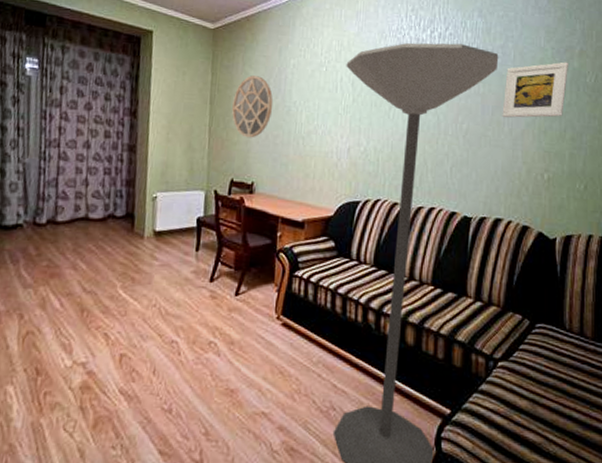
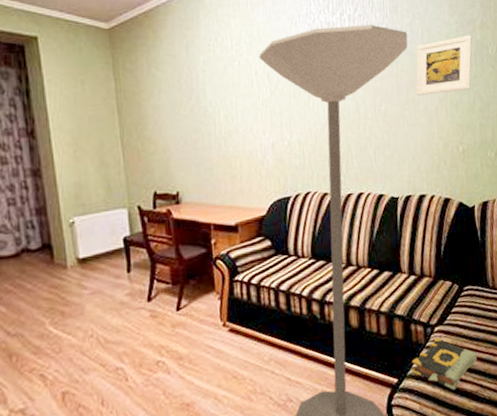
home mirror: present [232,75,274,138] -> none [143,77,188,146]
book: none [467,373,544,436] -> present [412,337,477,390]

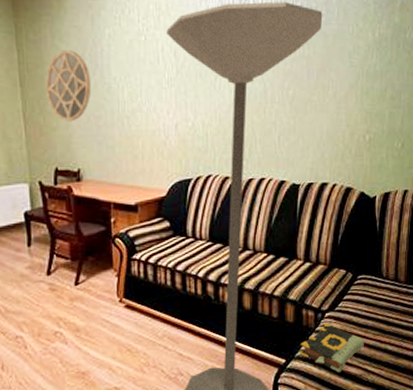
home mirror: none [143,77,188,146] -> present [46,50,92,122]
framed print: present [416,35,472,95] -> none [327,17,390,80]

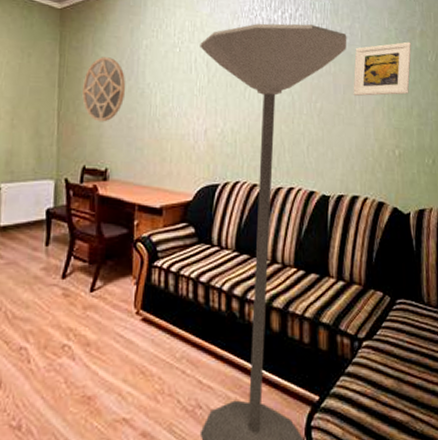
book: present [300,323,364,373] -> none [335,353,409,417]
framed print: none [327,17,390,80] -> present [353,41,412,96]

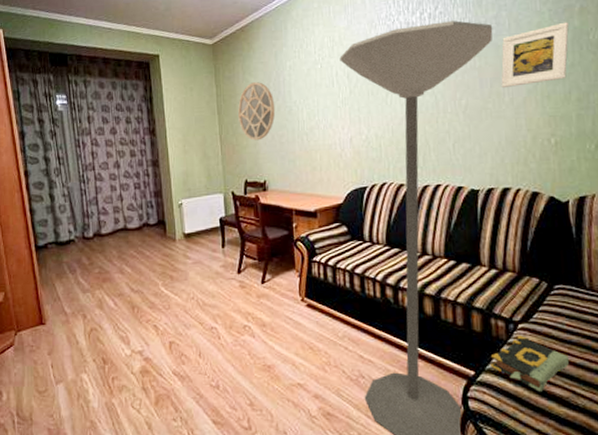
book: none [335,353,409,417] -> present [491,335,569,392]

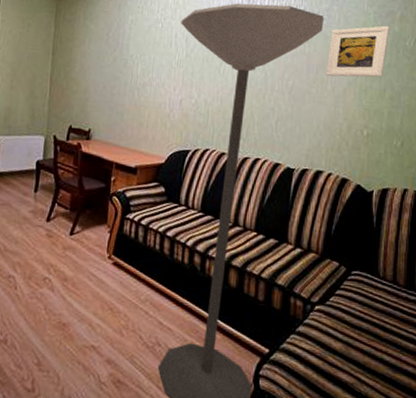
home mirror: present [238,82,276,141] -> none [72,29,112,88]
book: present [491,335,569,392] -> none [285,316,357,376]

